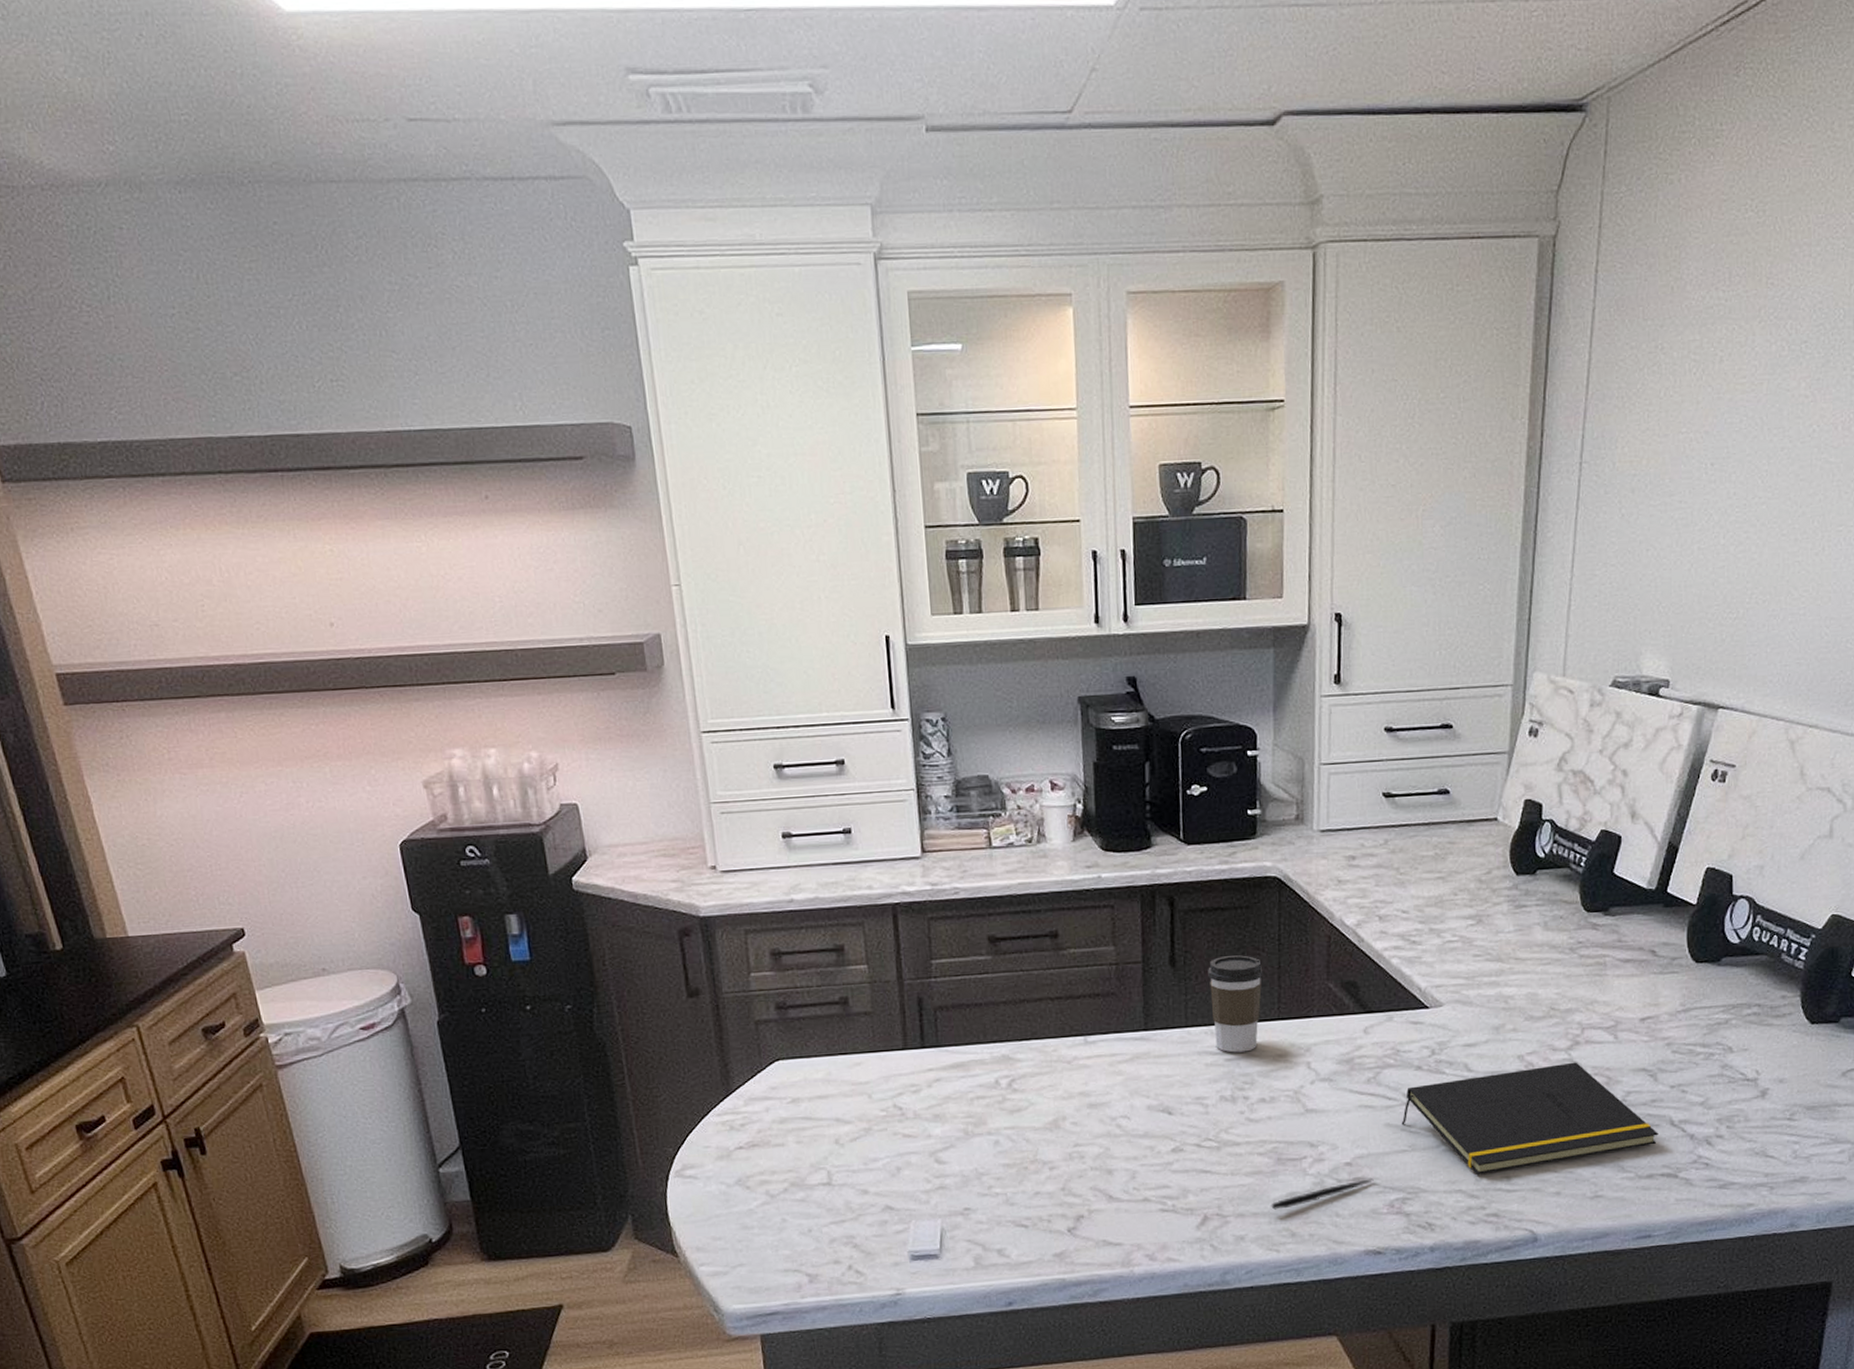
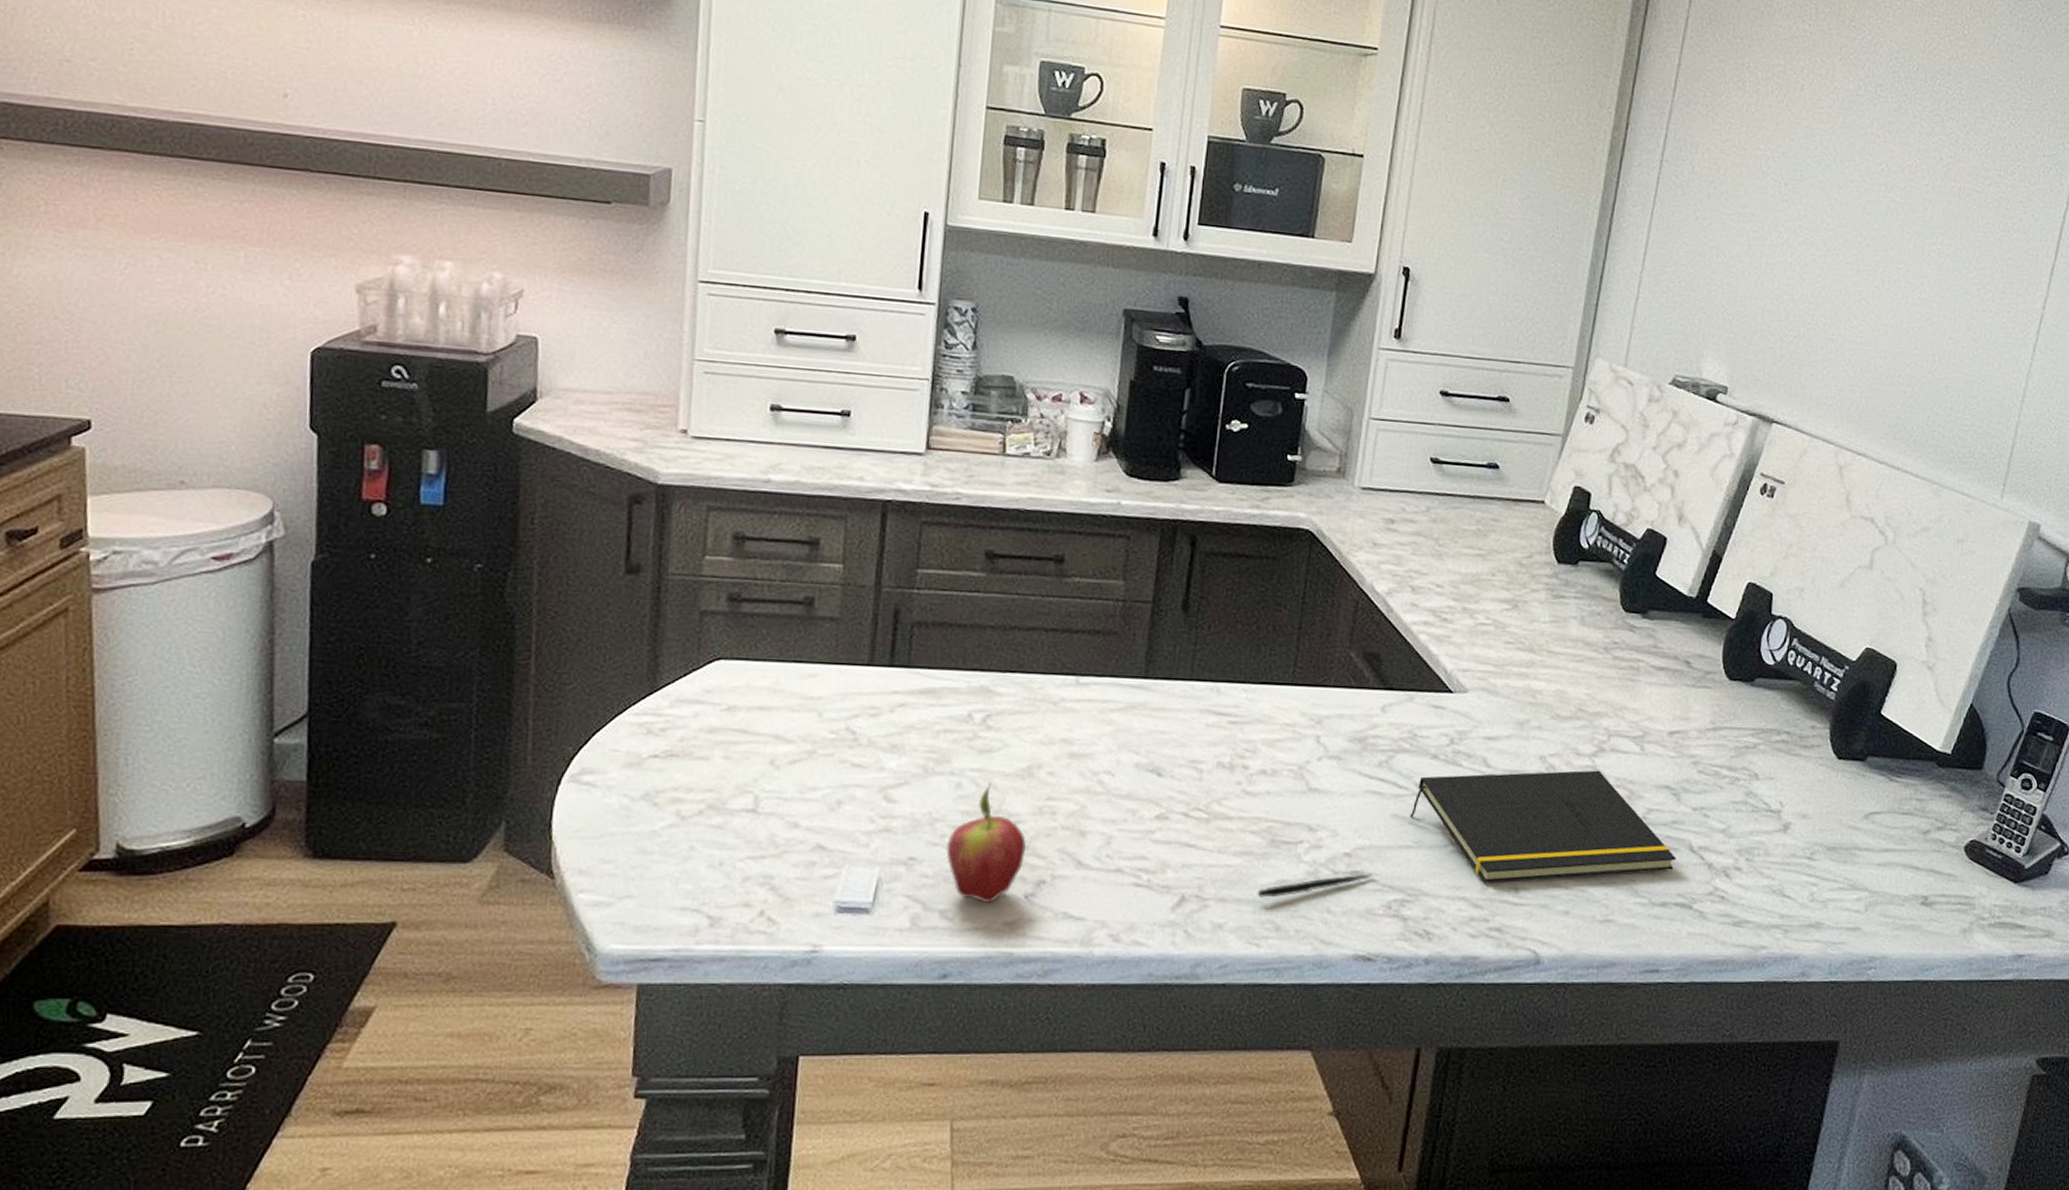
fruit: none [994,1137,1063,1239] -> present [946,782,1027,903]
coffee cup: present [1208,955,1264,1053] -> none [1220,608,1282,716]

